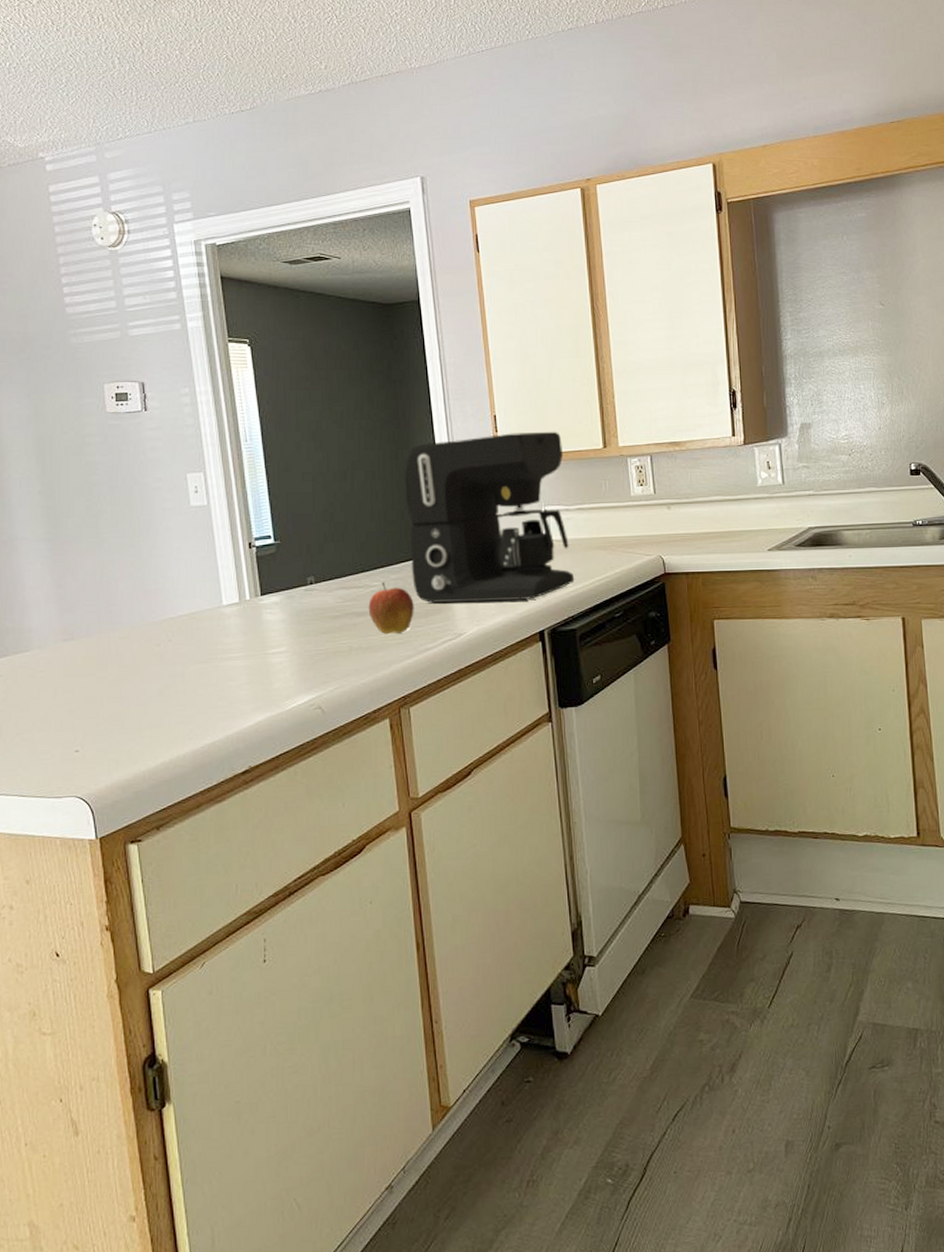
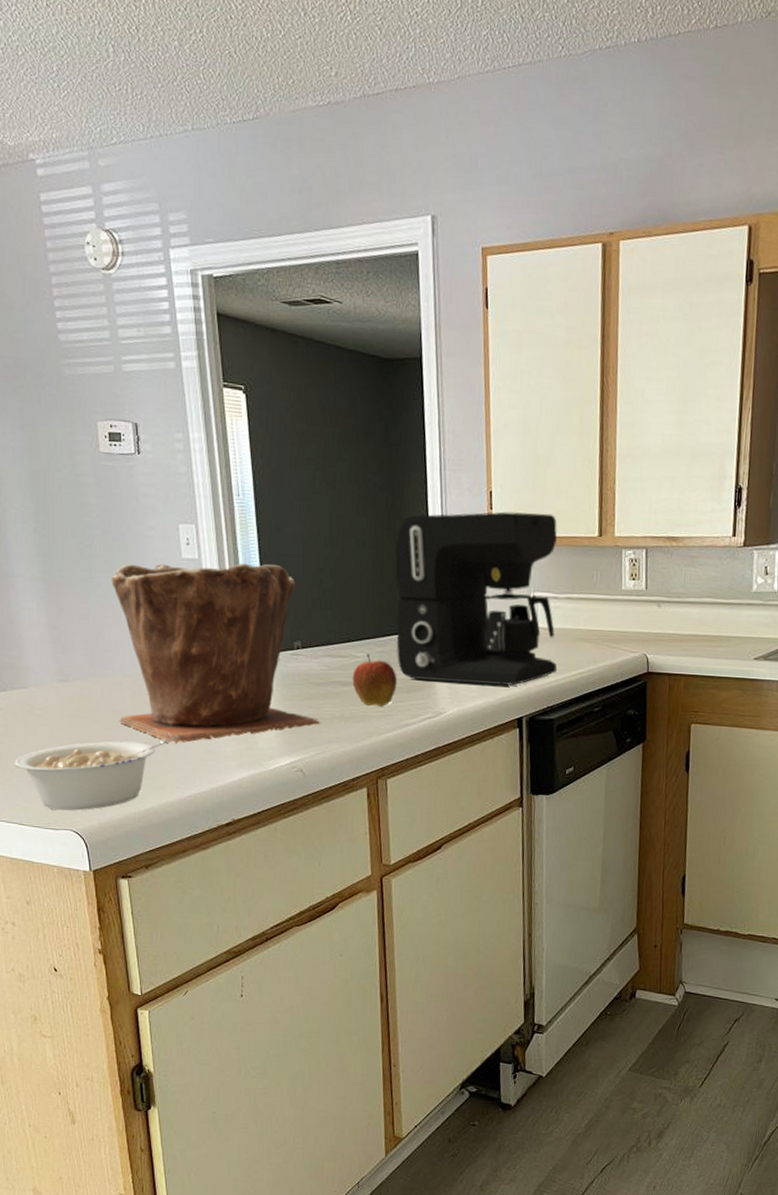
legume: none [15,683,192,776] -> present [14,734,180,811]
plant pot: none [119,504,337,693] -> present [111,563,320,743]

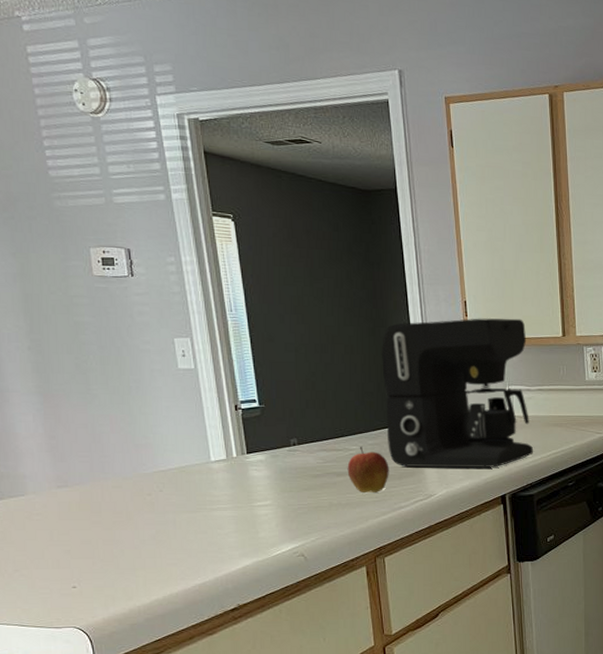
legume: present [14,734,180,811] -> none [13,530,183,609]
plant pot: present [111,563,320,743] -> none [109,371,319,538]

